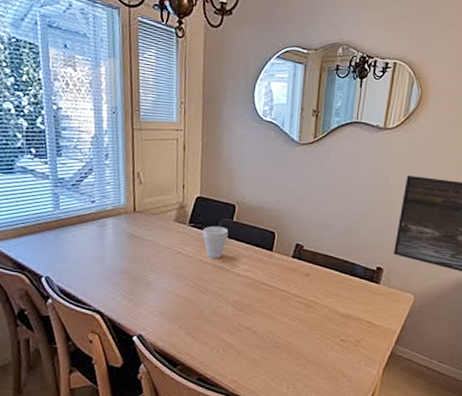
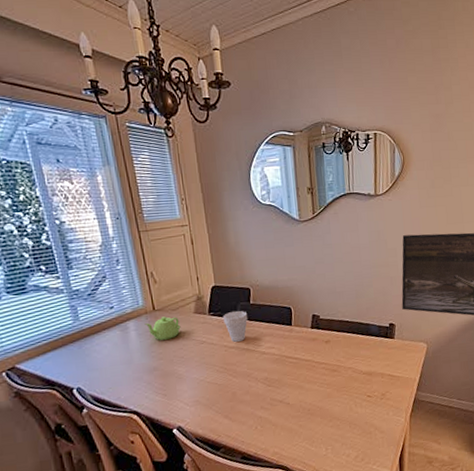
teapot: none [123,219,159,244] -> present [144,316,181,340]

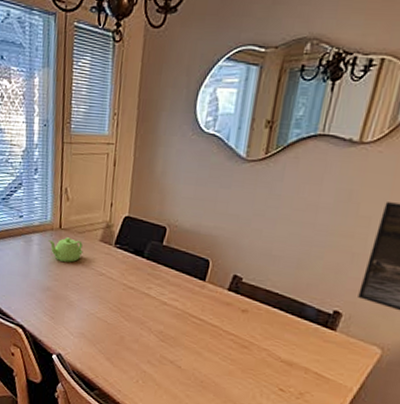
cup: present [223,310,248,342] -> none [128,248,157,284]

